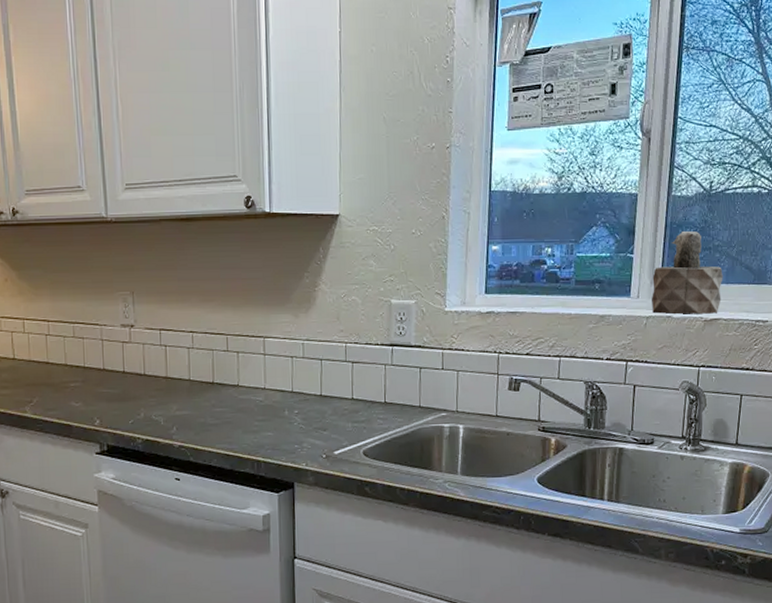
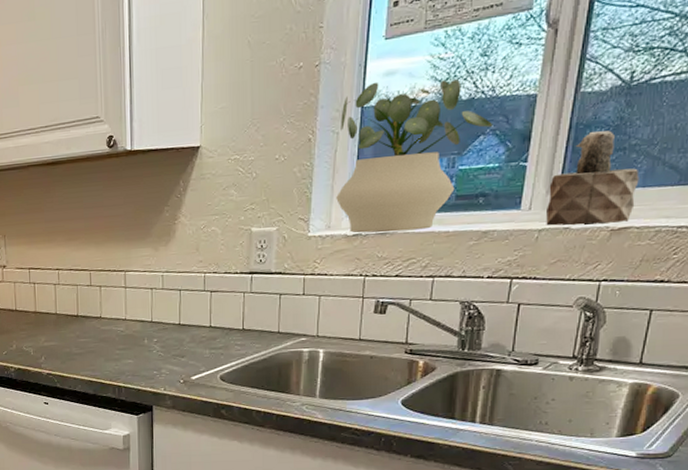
potted plant: none [470,168,604,312] -> present [336,79,493,233]

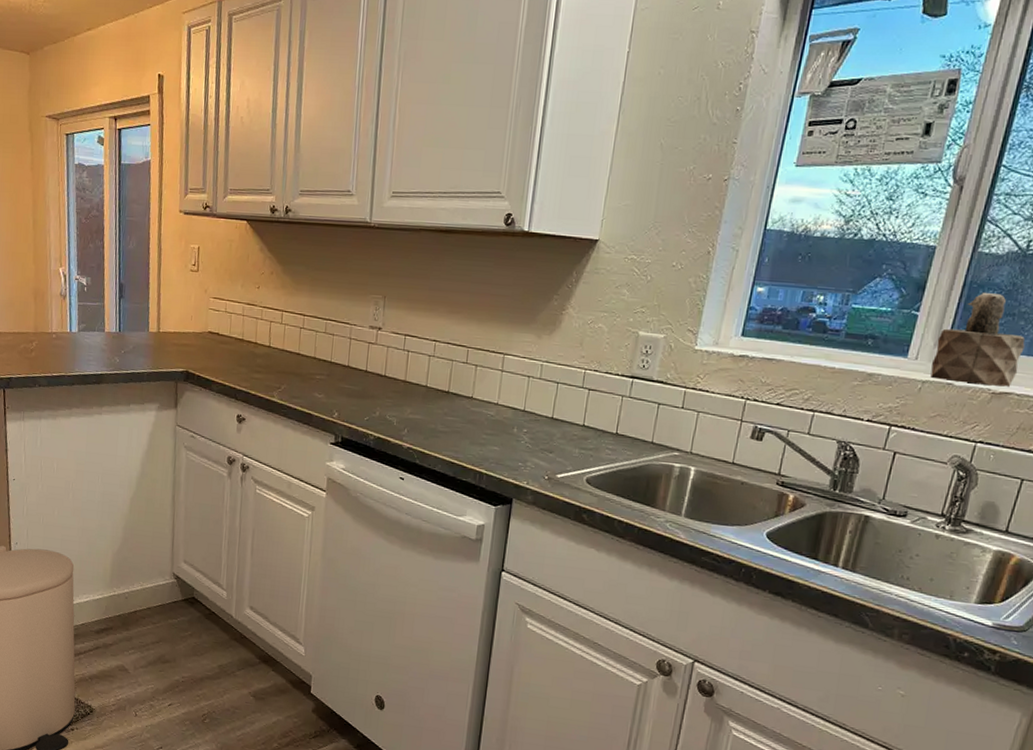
potted plant: present [336,79,493,233] -> none [727,206,891,362]

